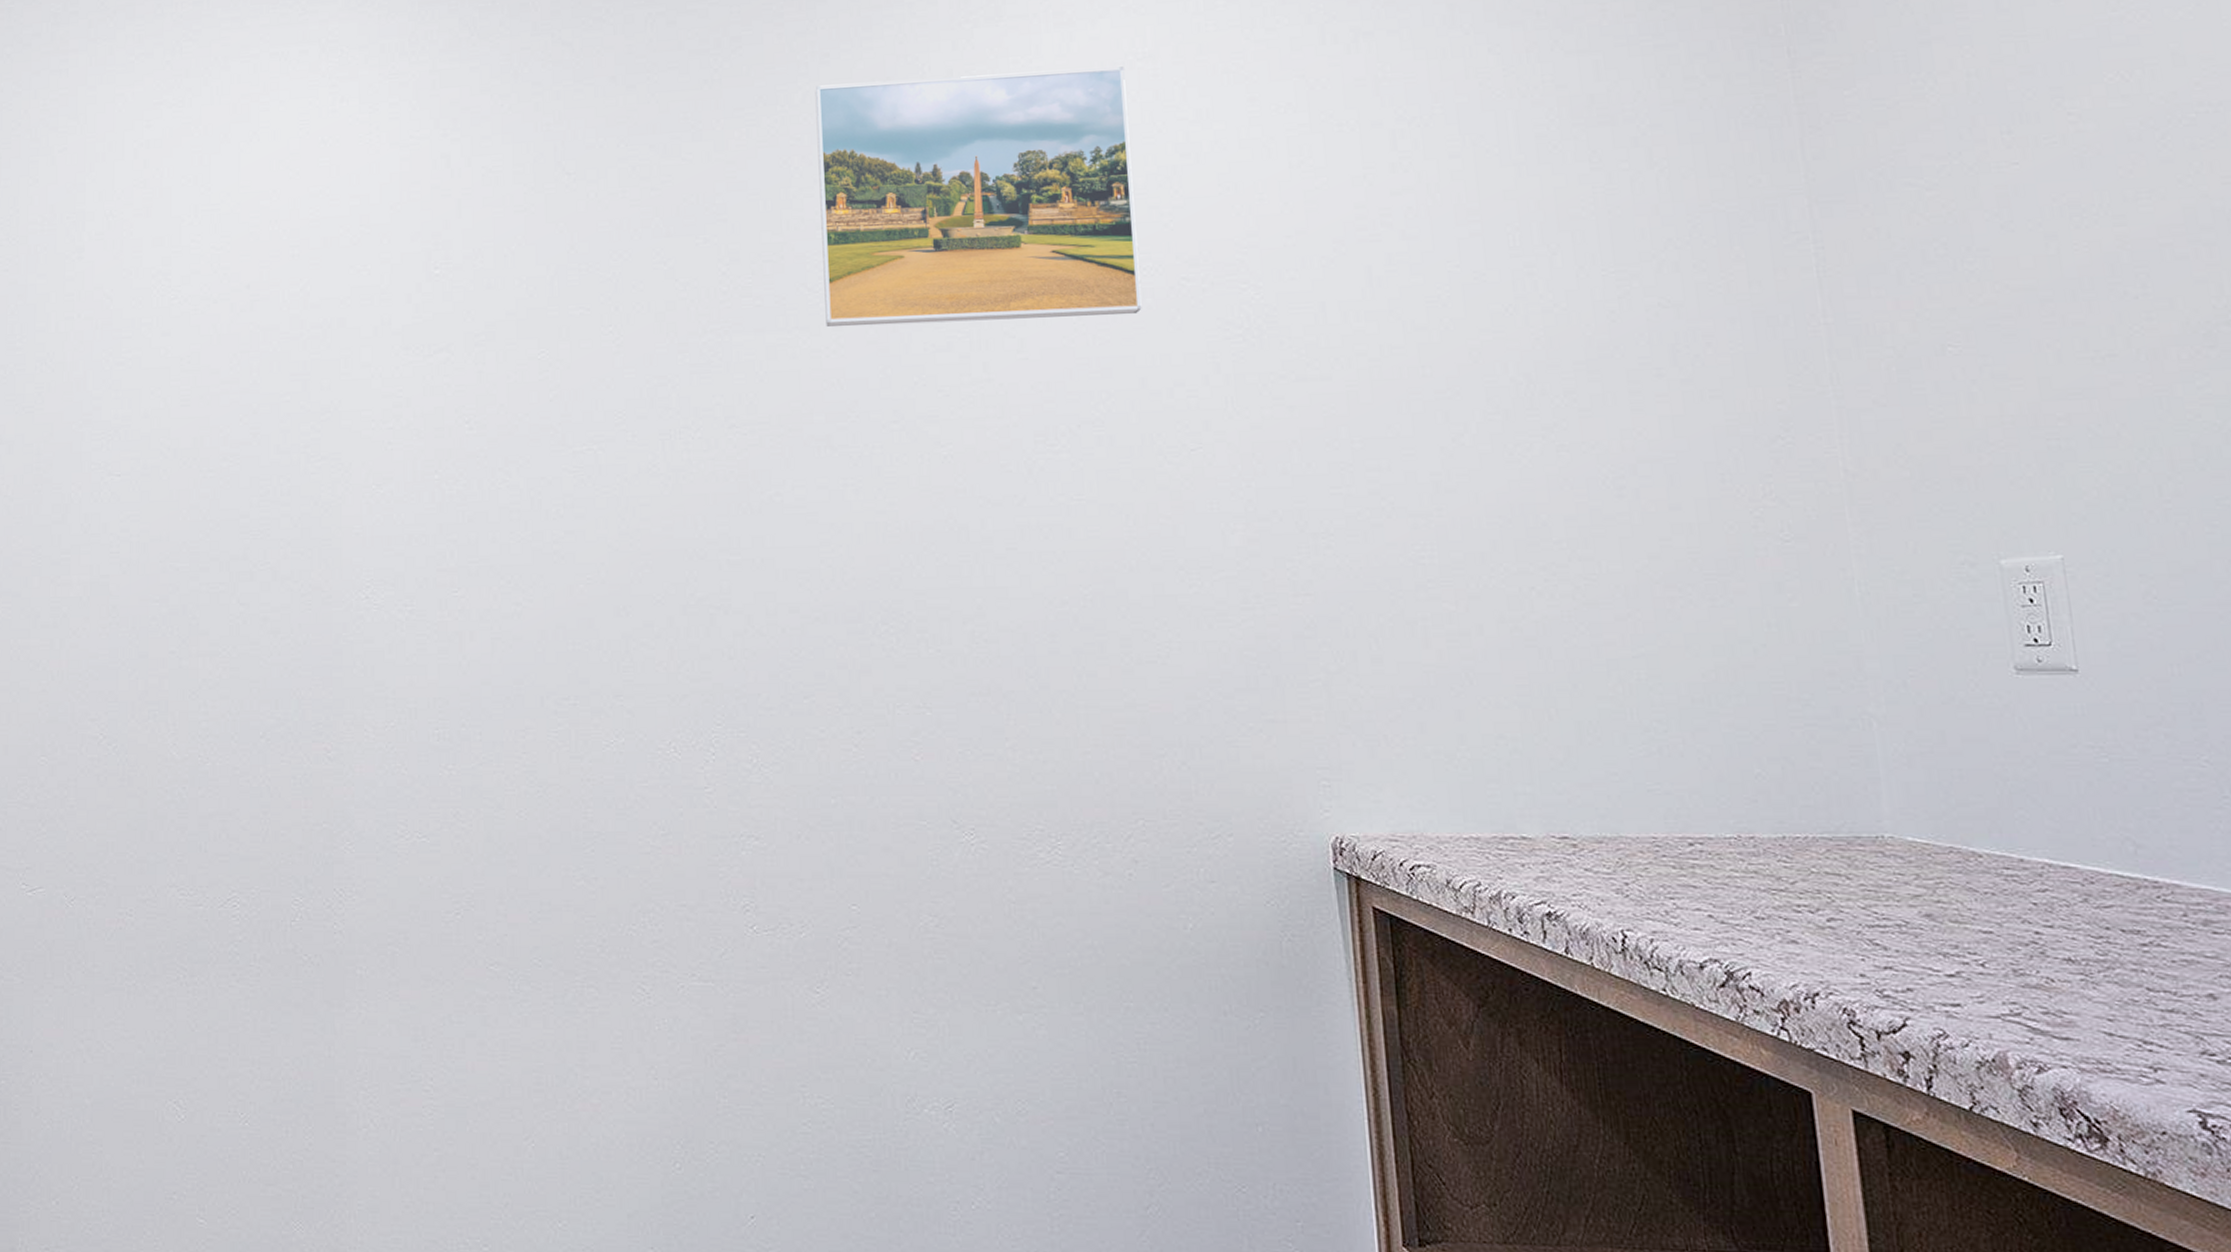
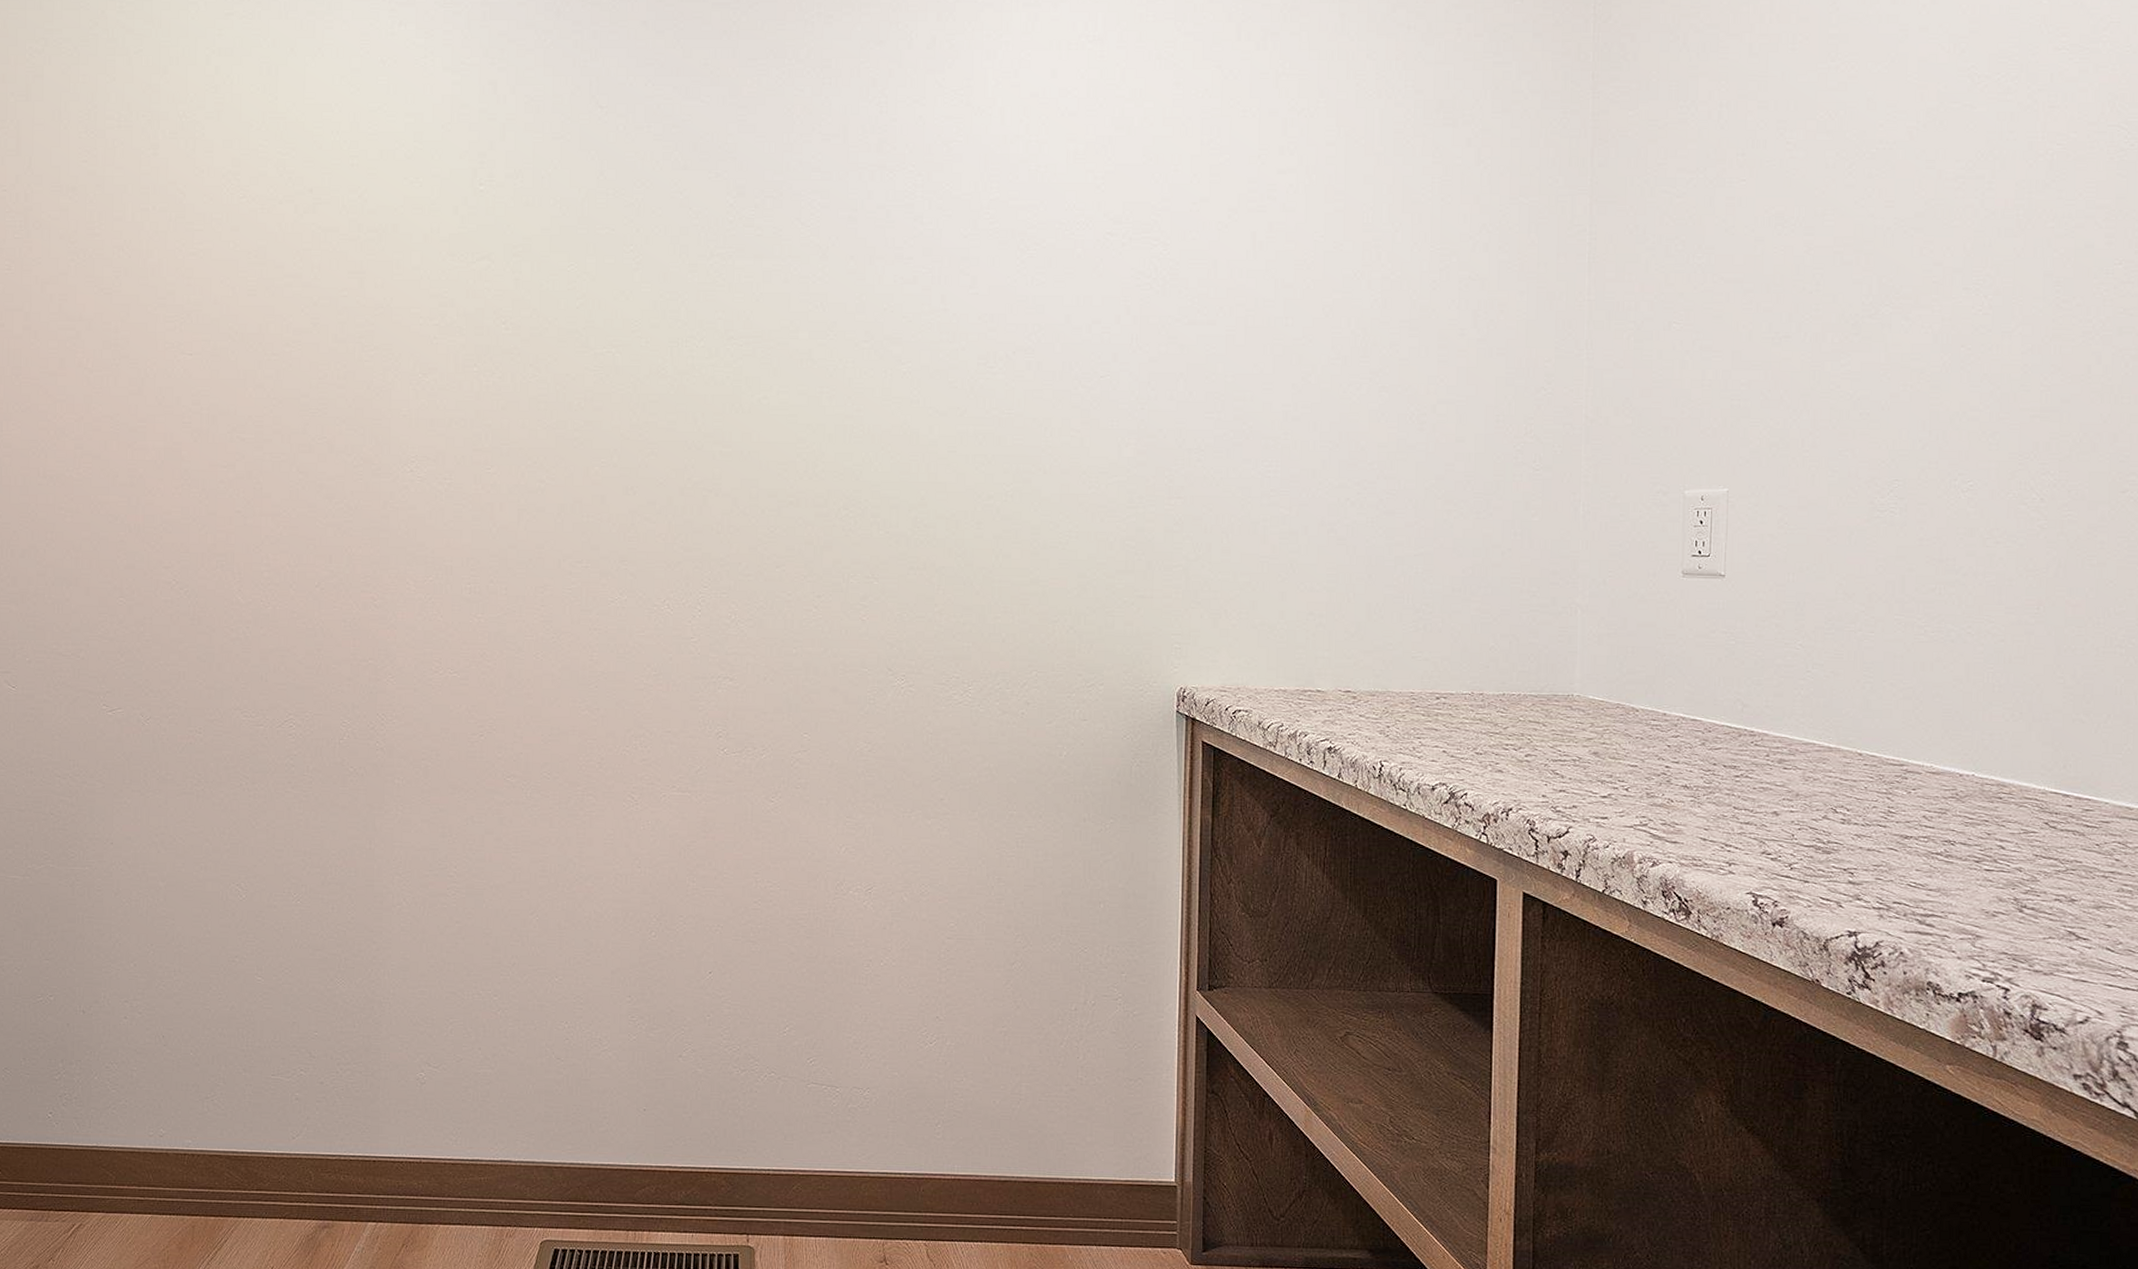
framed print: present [815,66,1142,326] -> none [814,43,1077,261]

